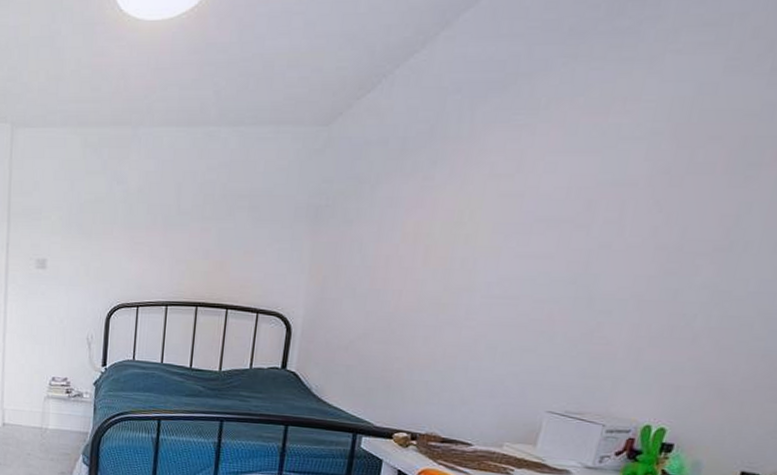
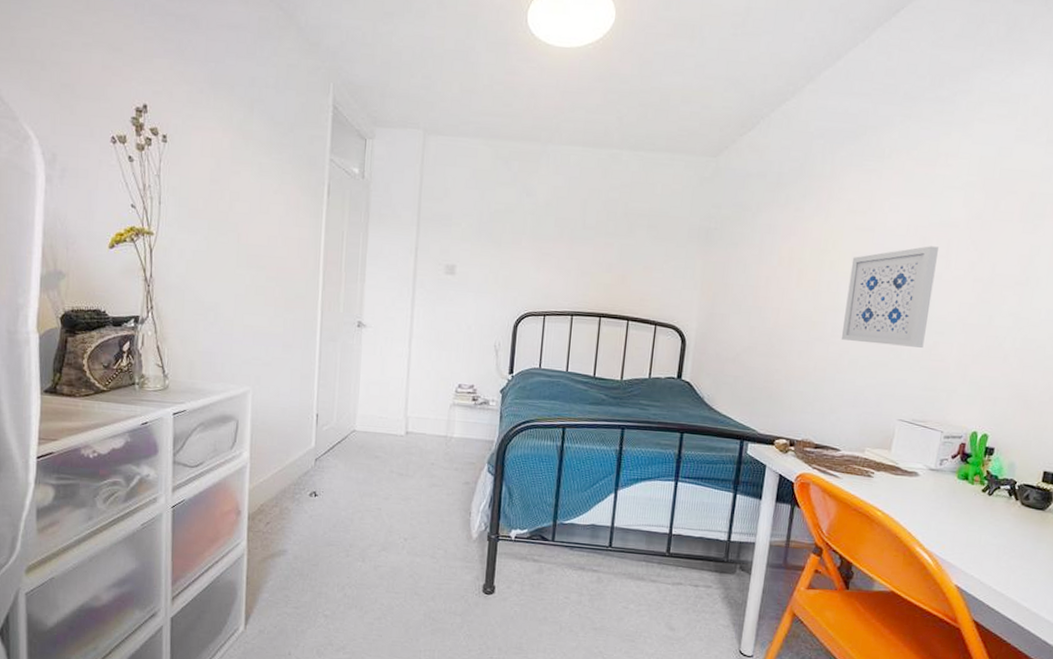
wall art: none [476,210,609,330] -> present [841,246,938,348]

